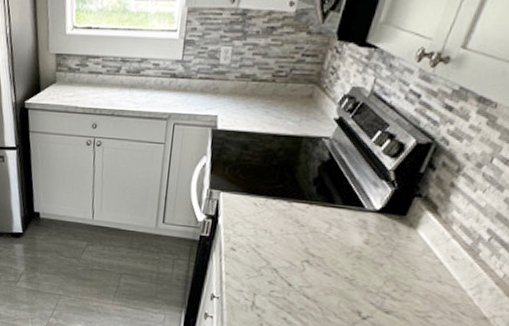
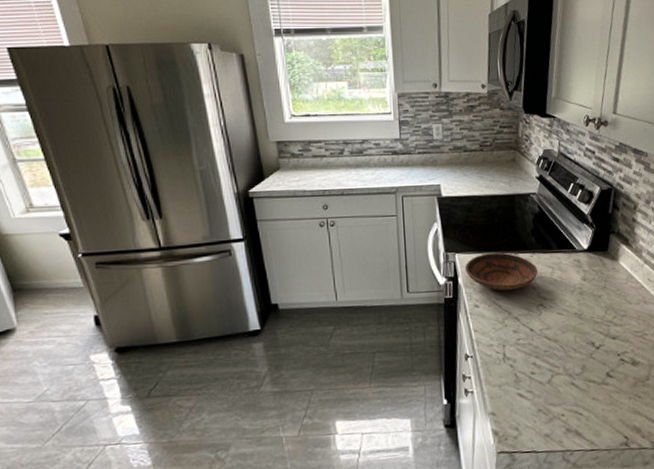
bowl: none [227,196,312,240] -> present [464,252,538,291]

